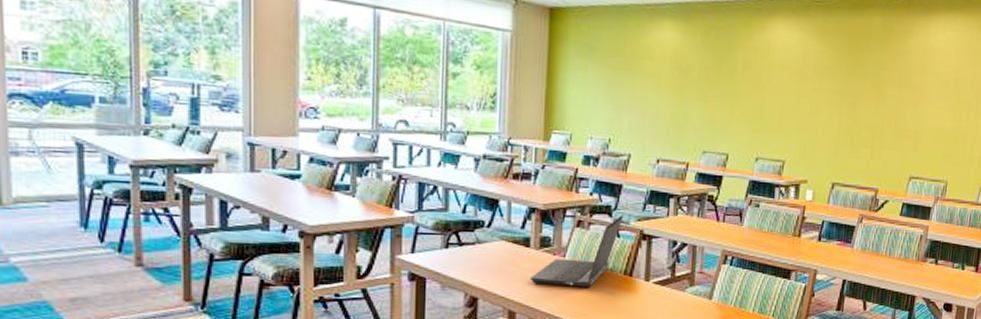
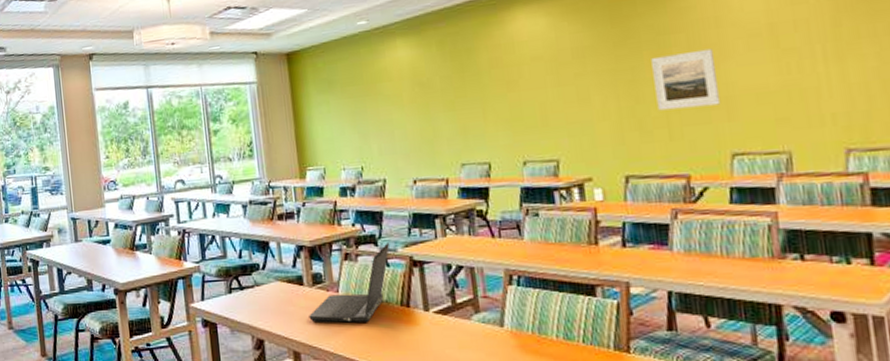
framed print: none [867,87,915,136] -> present [651,48,721,111]

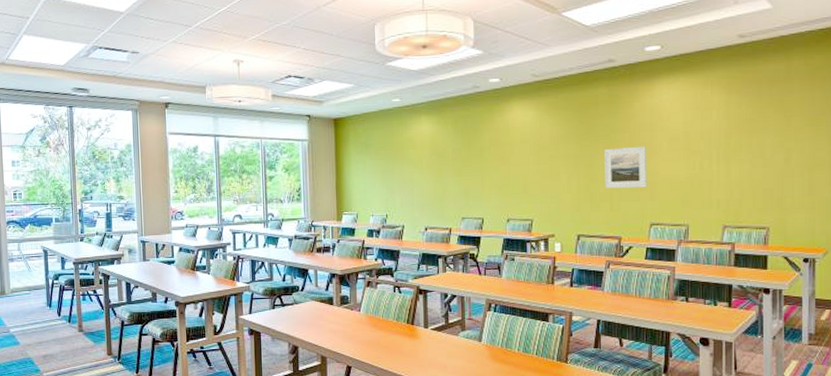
laptop computer: present [309,243,390,323] -> none [335,275,402,335]

